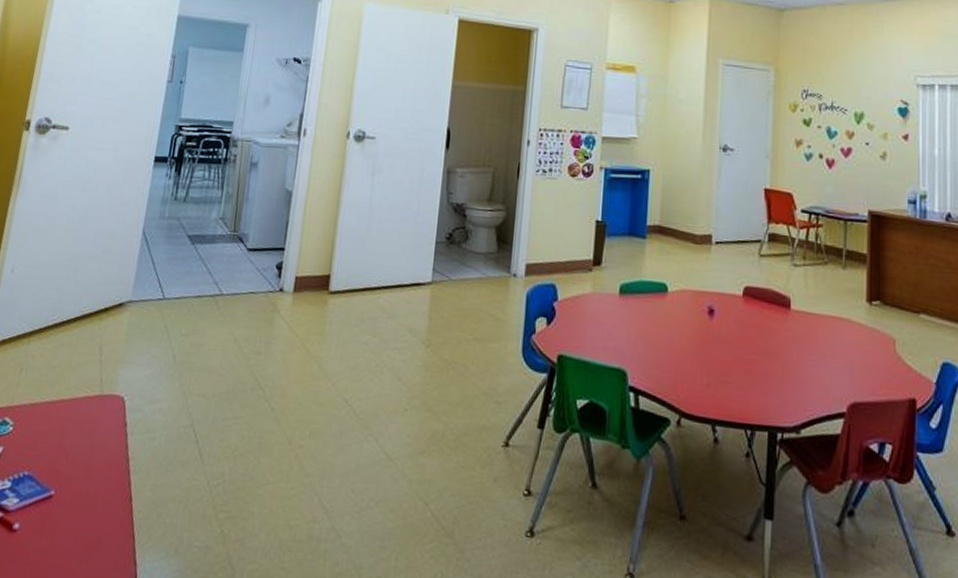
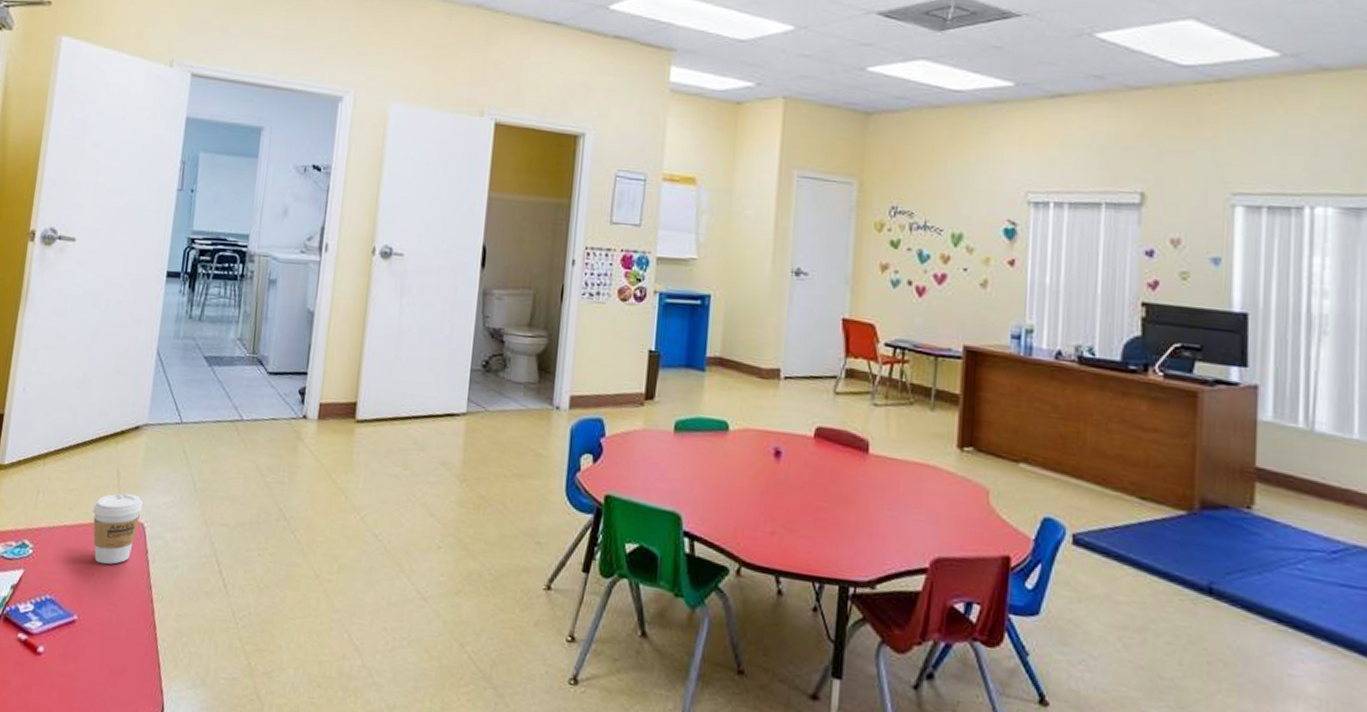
coffee cup: none [73,367,124,439] -> present [93,492,143,565]

